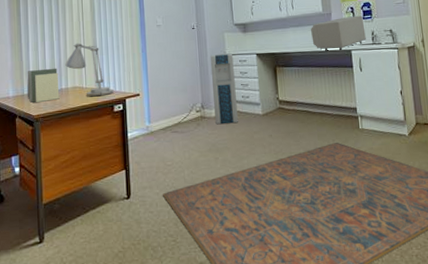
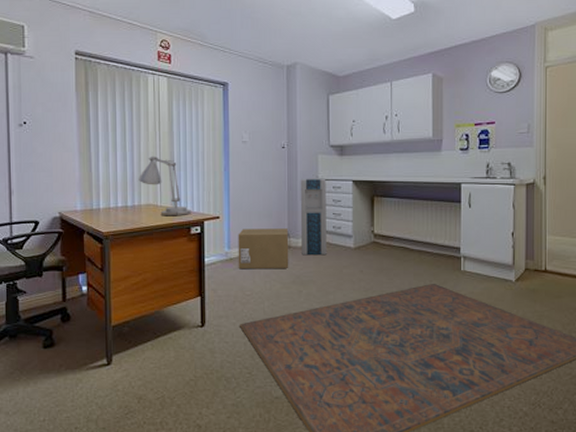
books: present [27,68,60,103] -> none [96,182,132,219]
box: none [157,101,205,141] -> present [238,228,289,268]
microwave: present [311,15,366,51] -> none [417,144,480,182]

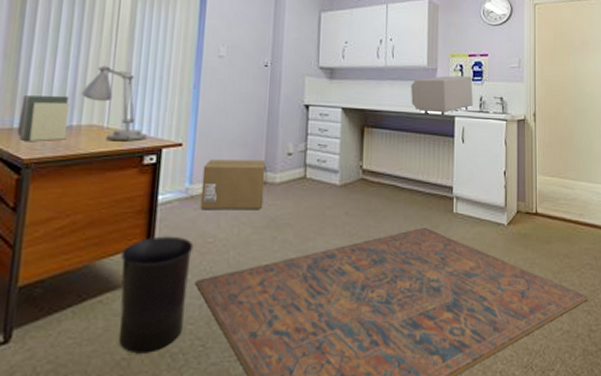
books: none [96,182,132,219] -> present [18,95,70,142]
waste bin: none [181,289,236,377] -> present [119,236,194,354]
water cooler: present [300,178,327,256] -> none [279,102,313,194]
microwave: none [417,144,480,182] -> present [411,75,473,115]

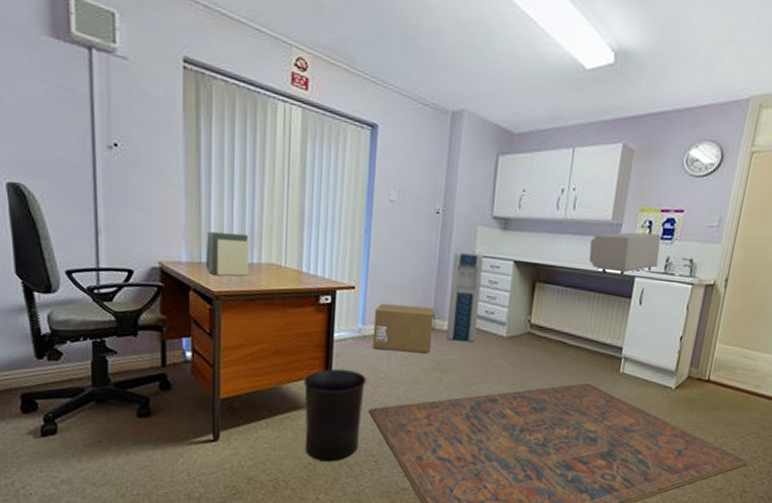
desk lamp: present [81,65,147,142] -> none [259,205,322,282]
water cooler: none [279,102,313,194] -> present [446,252,484,343]

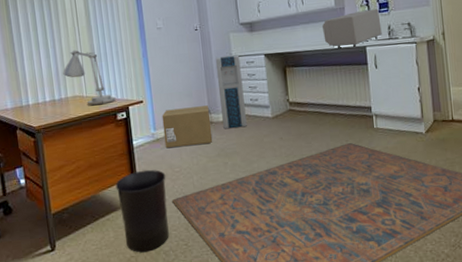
books: present [206,232,250,277] -> none [24,77,60,114]
desk lamp: none [259,205,322,282] -> present [63,49,116,106]

